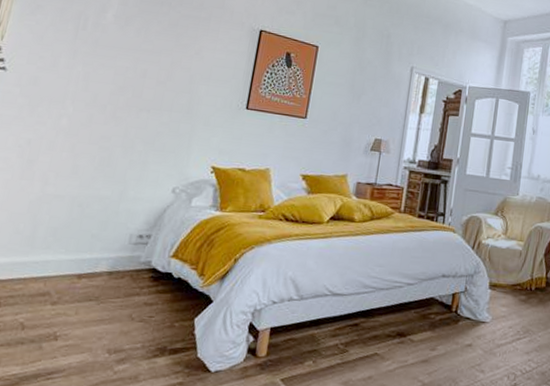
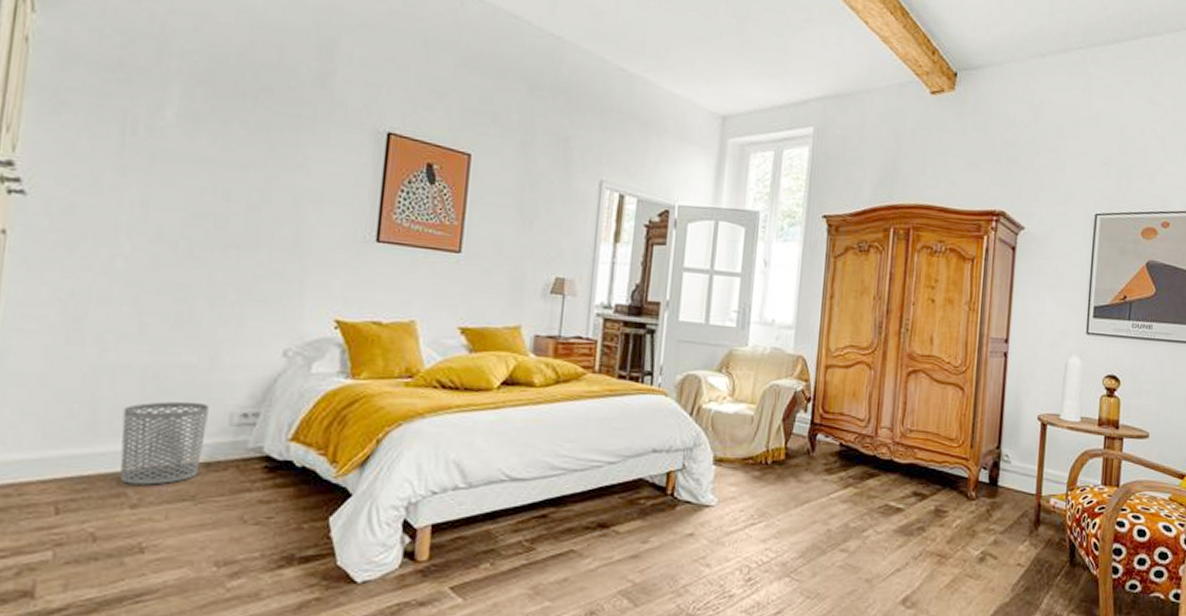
waste bin: none [46,224,115,288] -> present [120,401,209,485]

